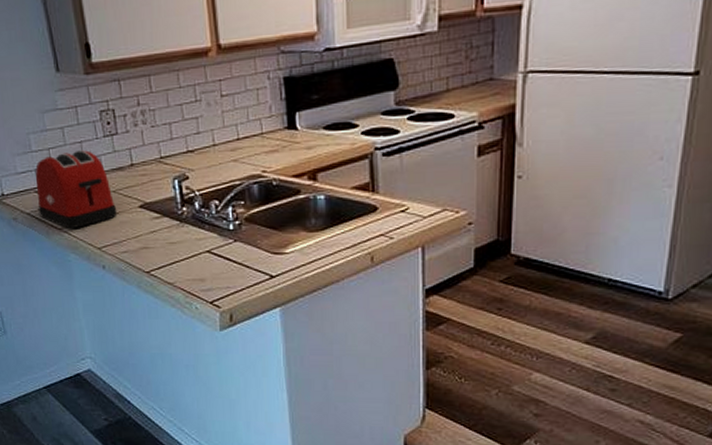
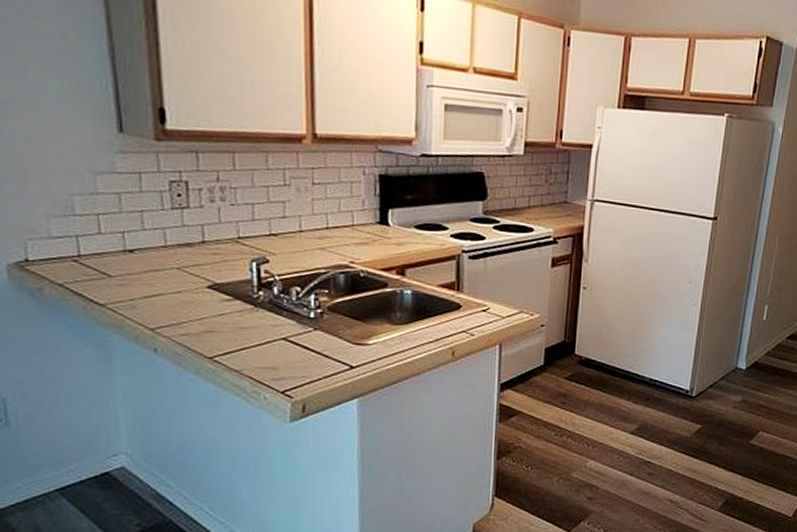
toaster: present [35,150,117,230] -> none [74,220,180,306]

